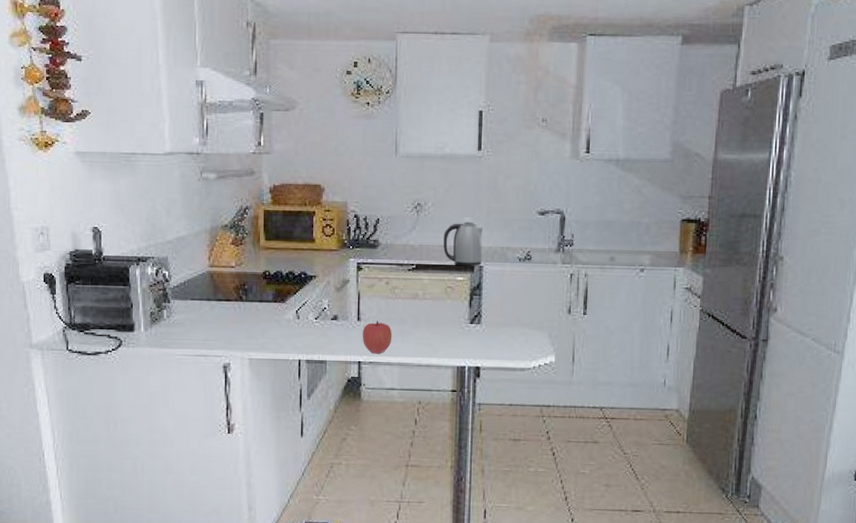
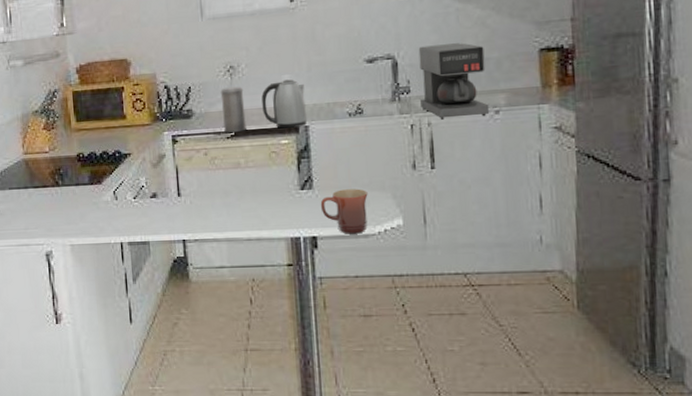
fruit: present [362,320,392,354] -> none [184,195,217,231]
canister: none [406,223,428,266] -> present [220,86,246,133]
mug: none [486,326,528,367] -> present [320,188,368,234]
coffee maker: none [581,205,638,273] -> present [418,43,490,120]

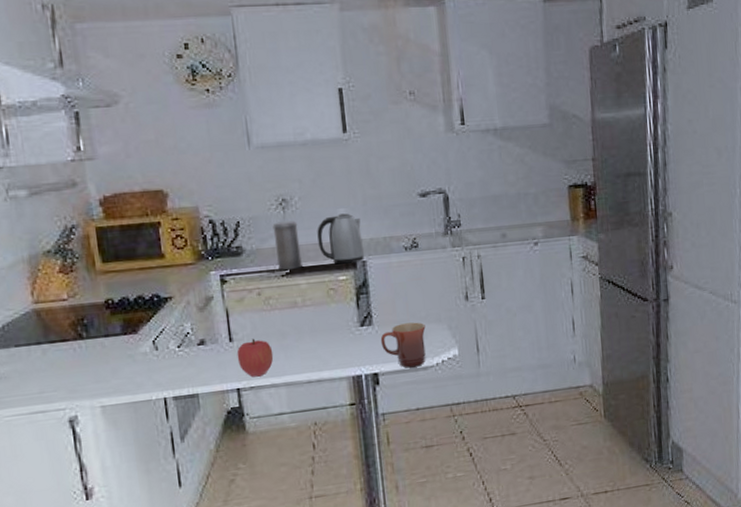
fruit: none [184,195,217,231] -> present [236,338,274,377]
coffee maker: present [418,43,490,120] -> none [467,179,530,252]

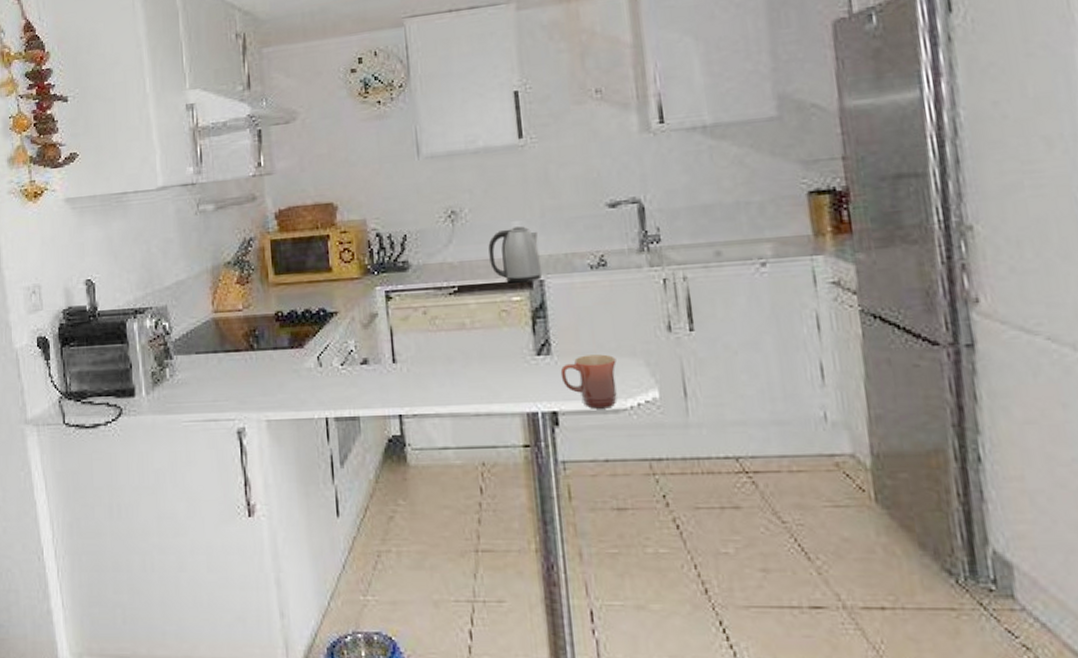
fruit: present [236,338,274,377] -> none [400,361,439,404]
canister: present [272,220,302,271] -> none [440,234,472,289]

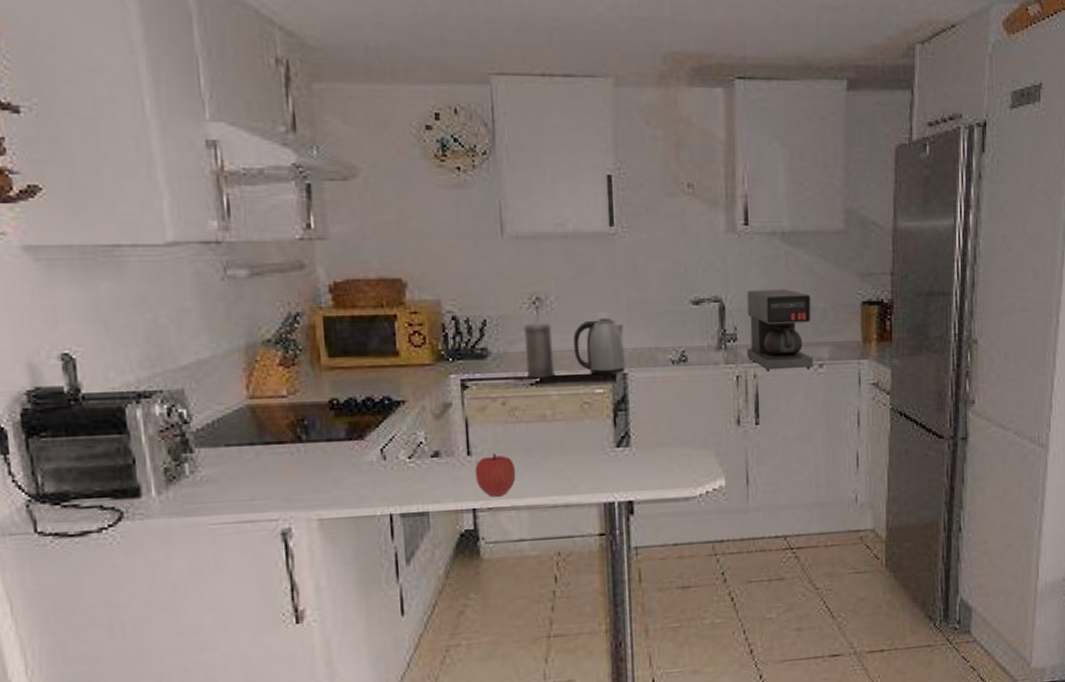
fruit: none [400,361,439,404] -> present [475,453,516,497]
canister: none [440,234,472,289] -> present [523,322,554,379]
mug: present [560,354,617,409] -> none [638,446,690,498]
coffee maker: none [668,185,755,273] -> present [747,289,814,372]

